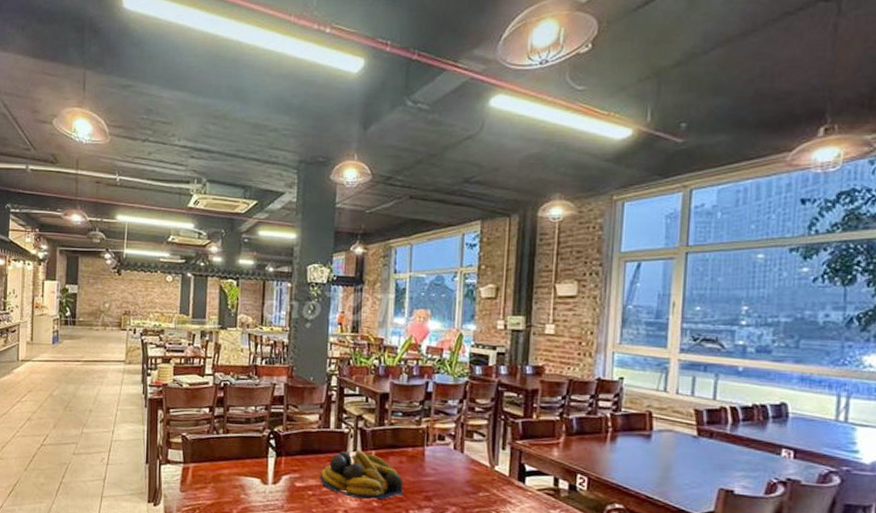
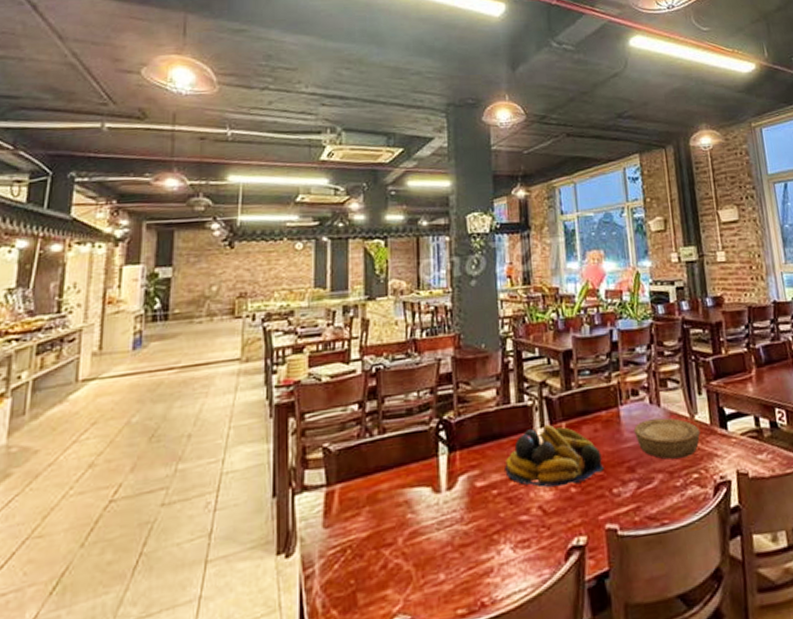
bowl: none [435,462,498,499] -> present [633,417,701,459]

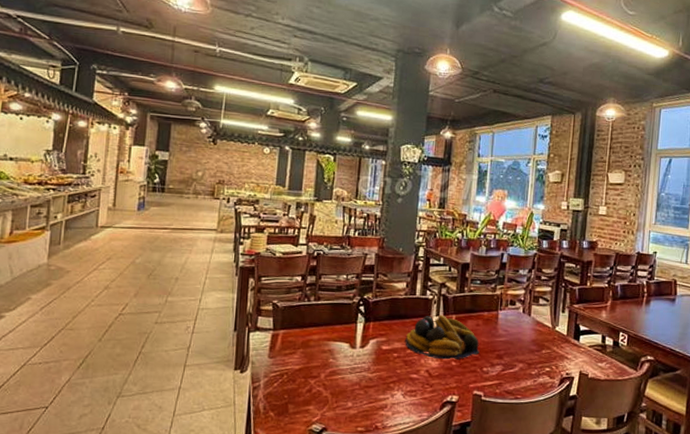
bowl: present [633,417,701,459] -> none [506,324,558,355]

